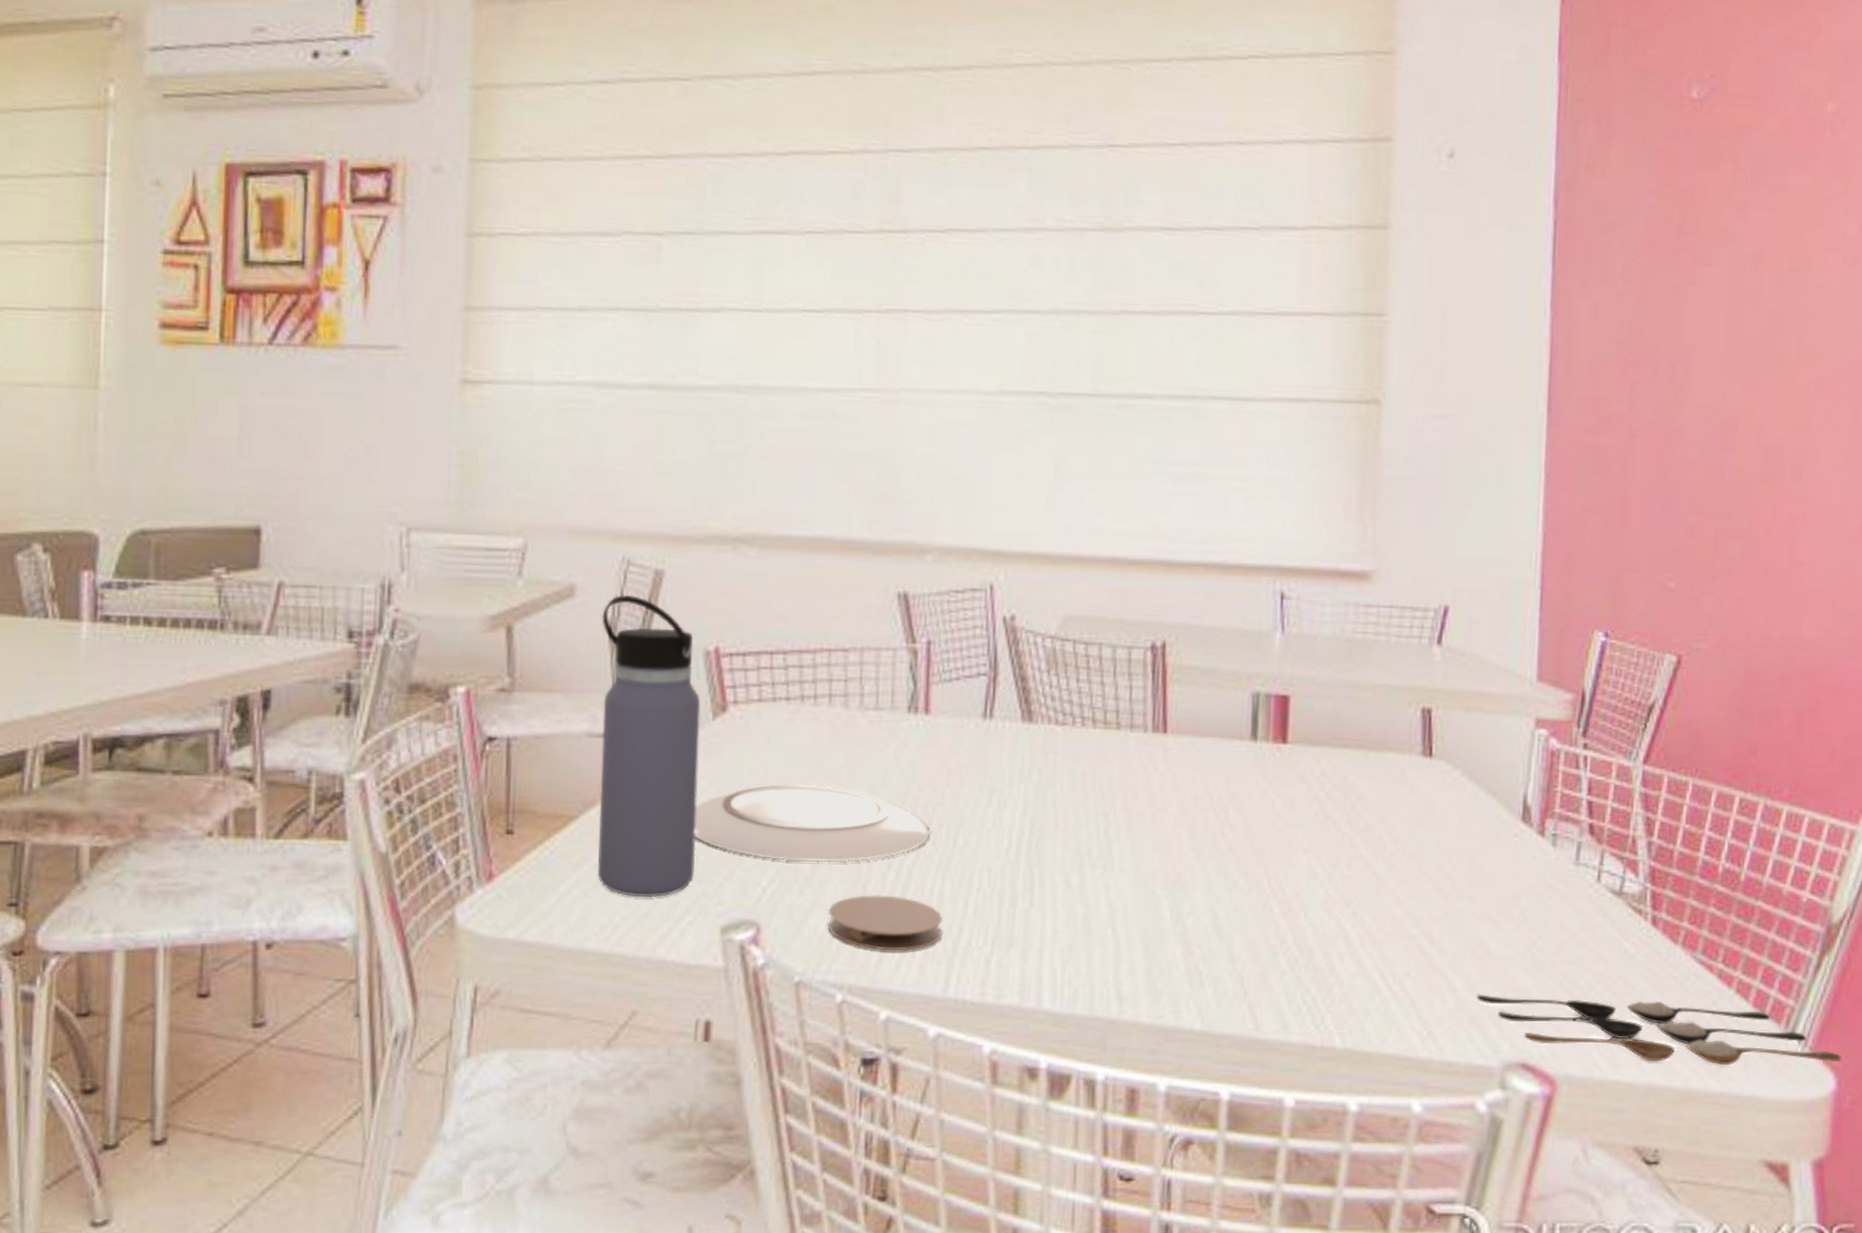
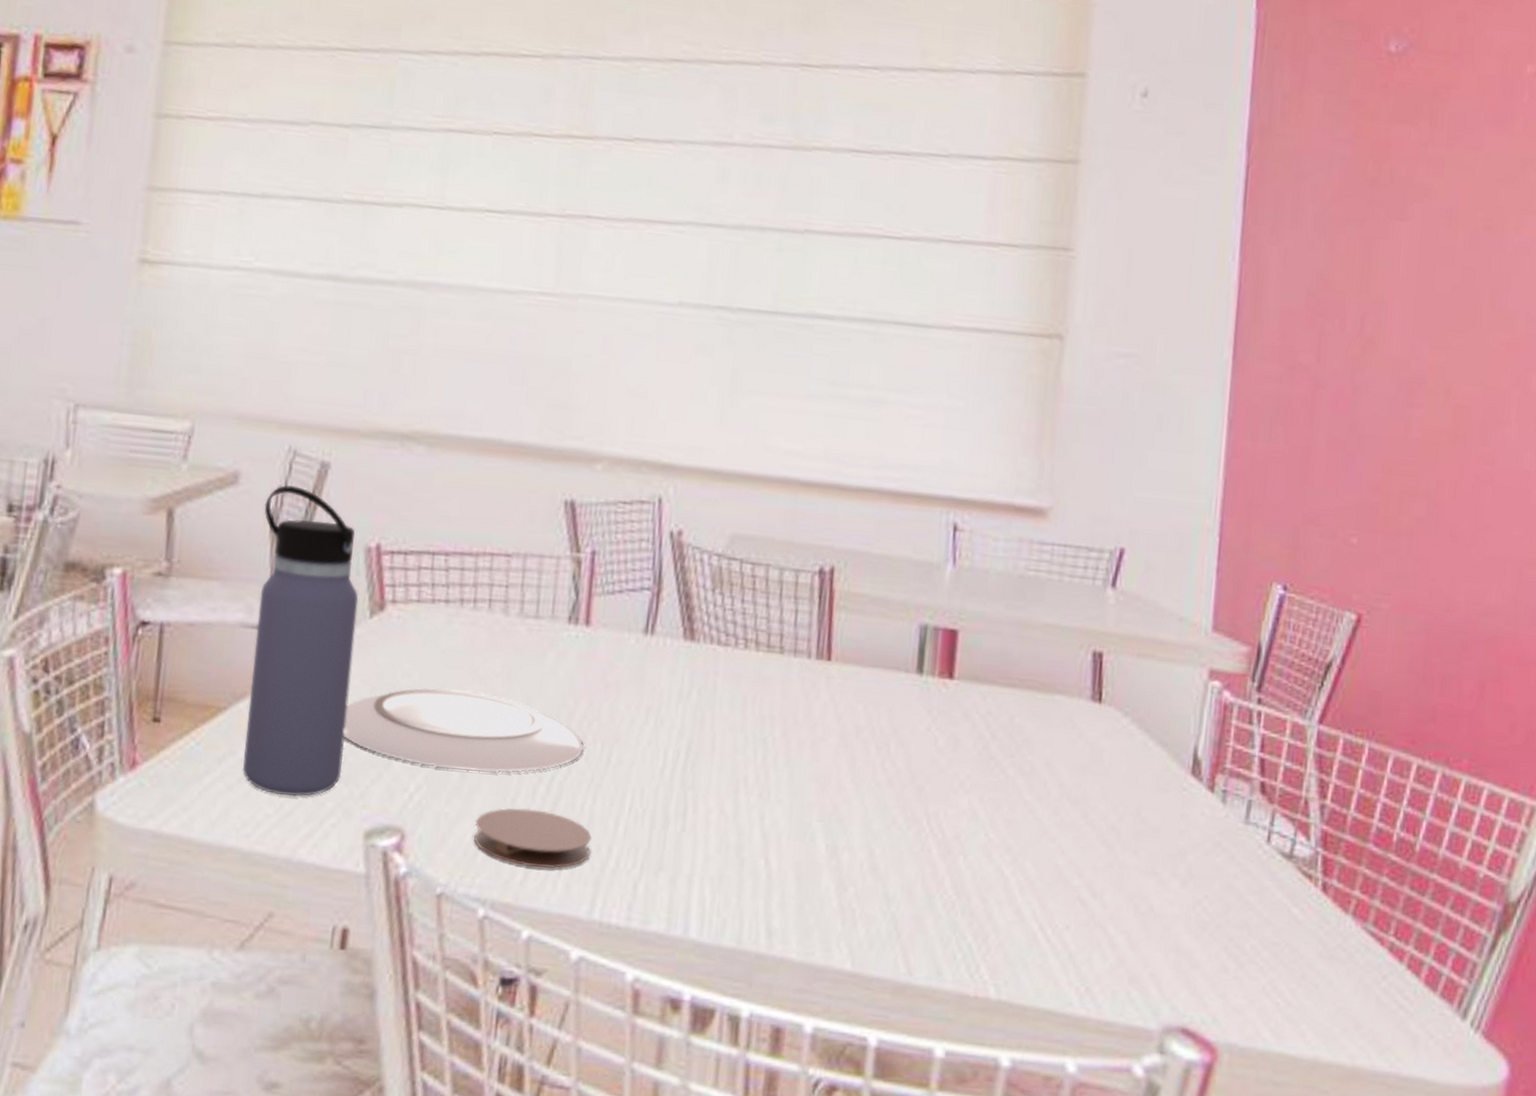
spoon: present [1476,994,1841,1065] -> none [1137,952,1515,1048]

